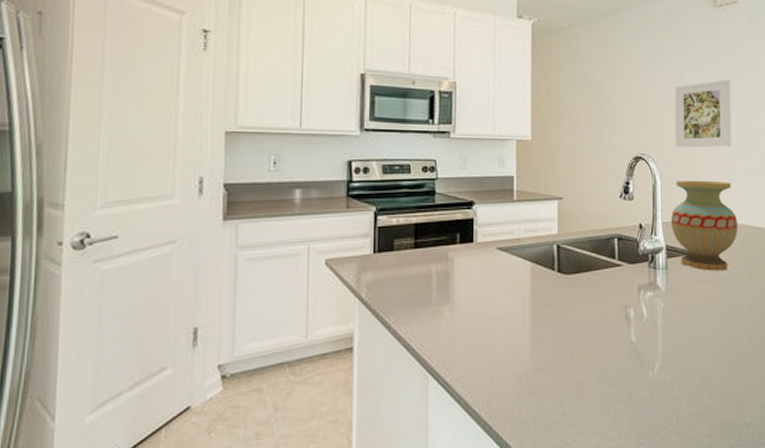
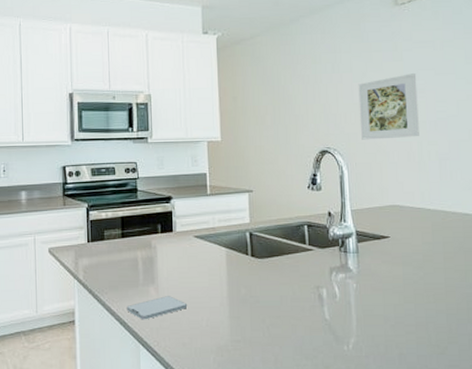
smartphone: none [416,317,486,346] -> present [126,296,188,320]
vase: present [671,180,737,271] -> none [359,169,430,254]

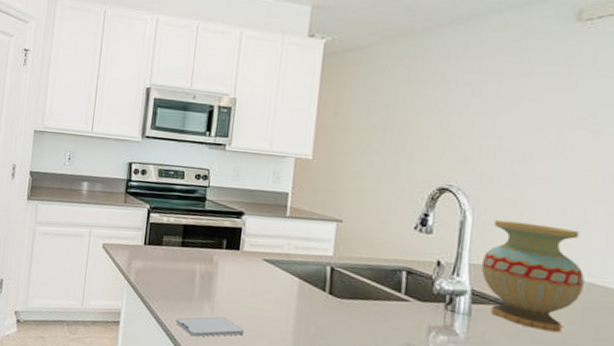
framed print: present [358,73,419,140] -> none [499,108,595,189]
vase: none [359,169,430,254] -> present [481,219,584,333]

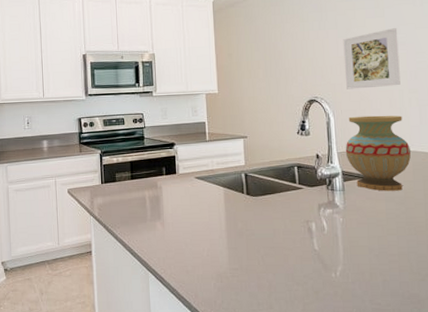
smartphone: present [176,316,245,338] -> none [136,230,190,251]
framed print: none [499,108,595,189] -> present [343,28,401,90]

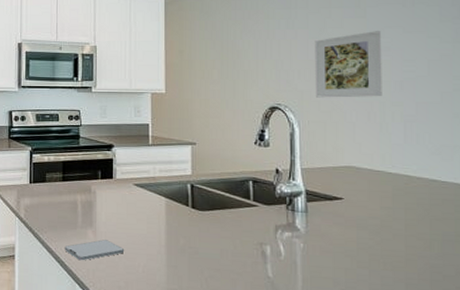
smartphone: none [136,230,190,251] -> present [64,239,125,261]
vase: present [345,115,411,191] -> none [311,128,390,218]

